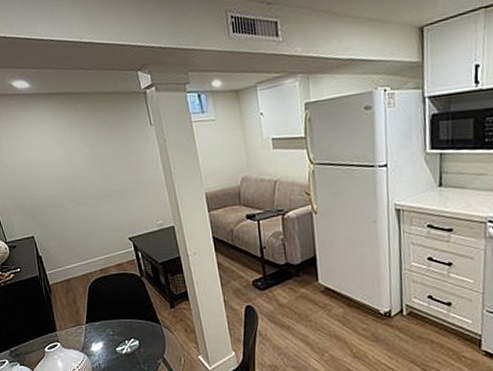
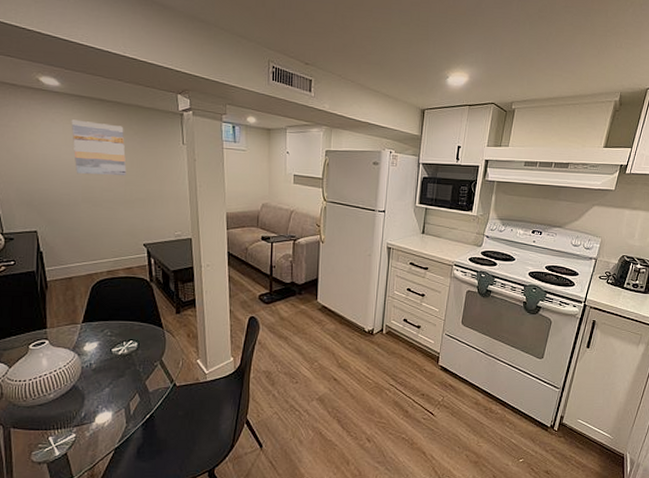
wall art: none [45,117,102,175] -> present [71,119,127,175]

